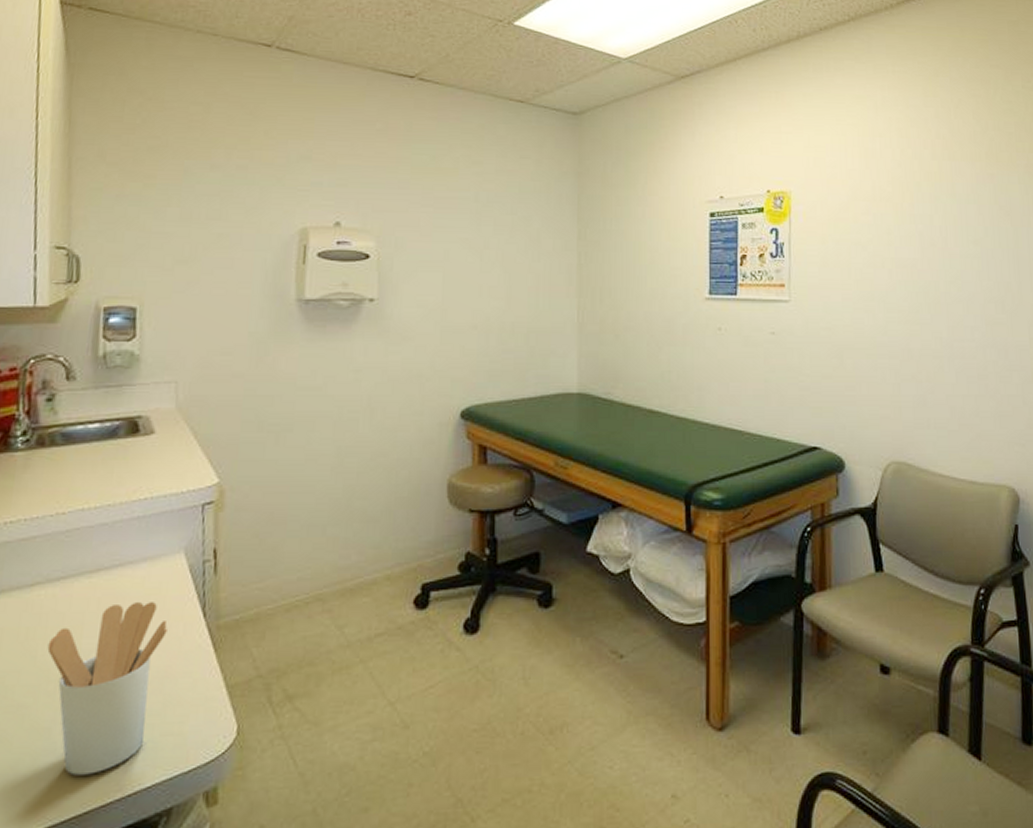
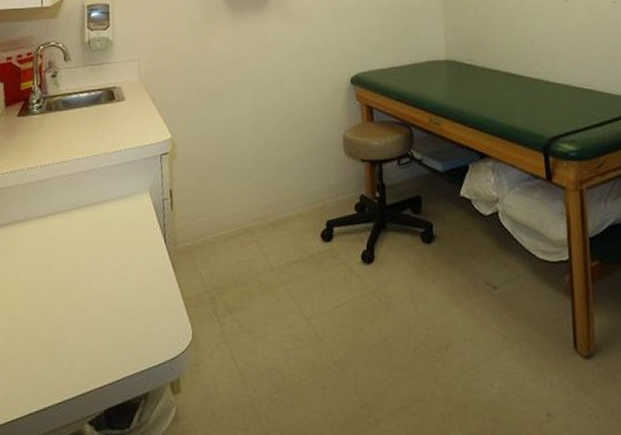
utensil holder: present [47,602,169,776] -> none [59,231,141,363]

